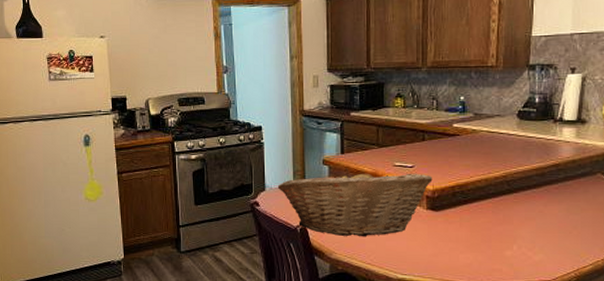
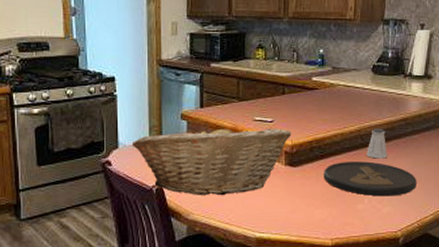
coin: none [467,207,572,244] -> present [323,161,417,197]
saltshaker: none [514,174,537,205] -> present [366,128,387,159]

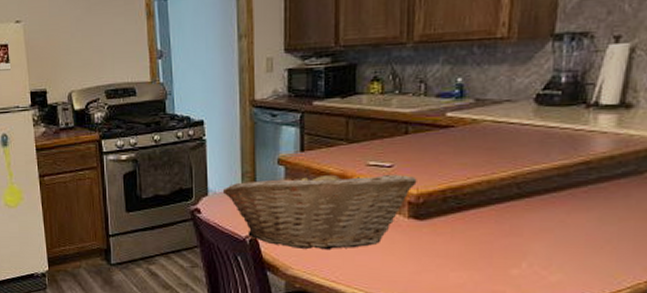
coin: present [323,161,417,197] -> none [461,215,605,261]
saltshaker: present [366,128,387,159] -> none [525,174,558,213]

